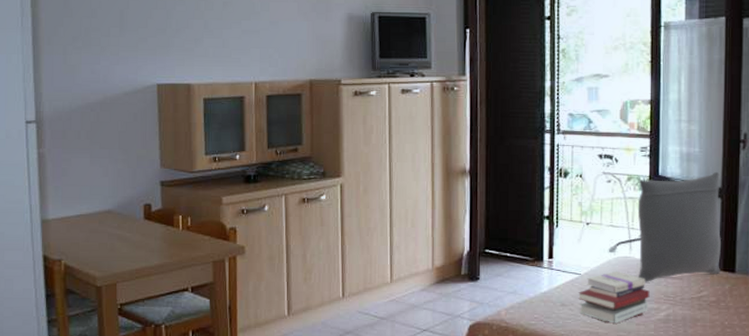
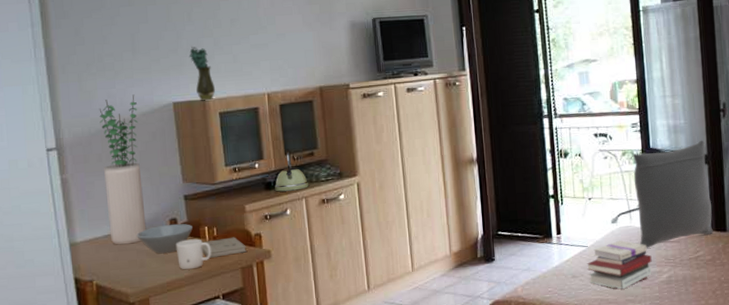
vase: none [81,72,120,226] -> present [99,94,147,245]
bowl: none [109,209,166,240] -> present [136,223,193,254]
mug: none [148,227,184,258] -> present [175,238,212,270]
book: none [174,229,220,249] -> present [202,237,247,259]
vase: none [177,28,202,85] -> present [188,47,216,101]
kettle: none [253,142,291,187] -> present [274,149,310,192]

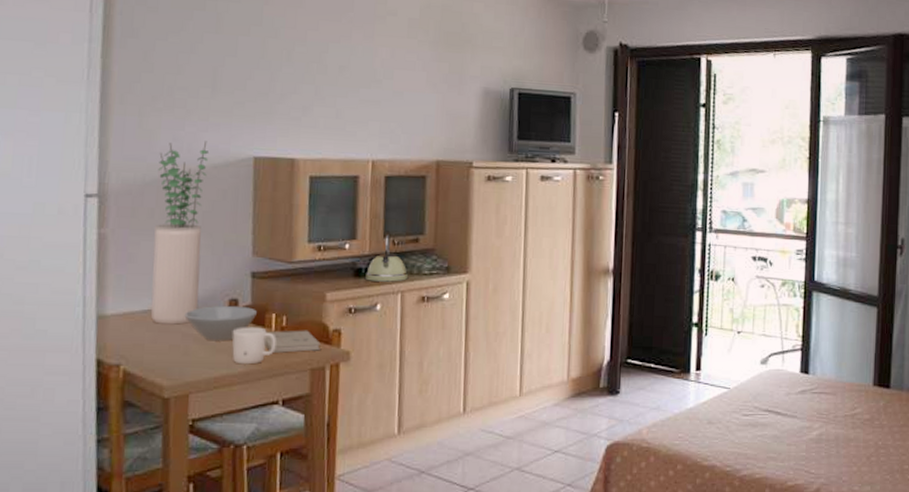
vase: present [188,47,216,101] -> none [281,93,310,160]
books: present [587,240,652,289] -> none [727,385,802,444]
pillow: present [633,140,713,248] -> none [791,278,876,398]

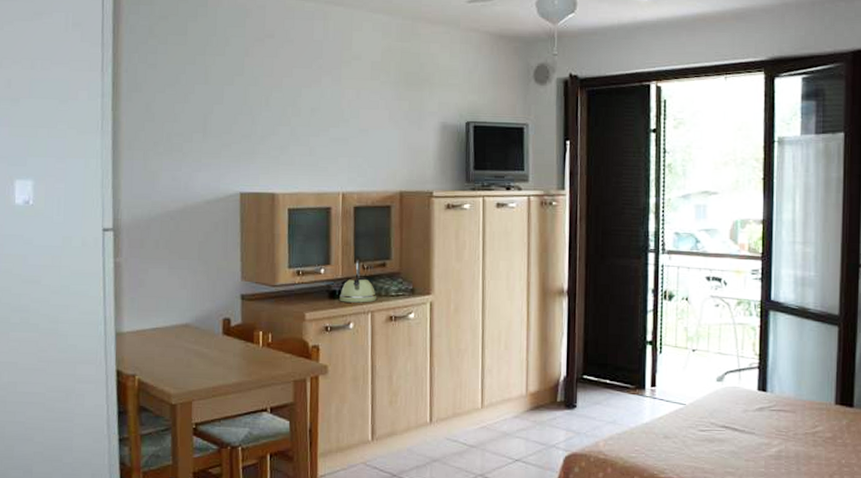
vase: present [150,141,208,325] -> none [158,180,202,341]
bowl: present [184,305,257,342] -> none [186,324,246,356]
mug: present [232,327,276,365] -> none [226,343,264,376]
book: present [264,330,321,354] -> none [254,346,302,367]

